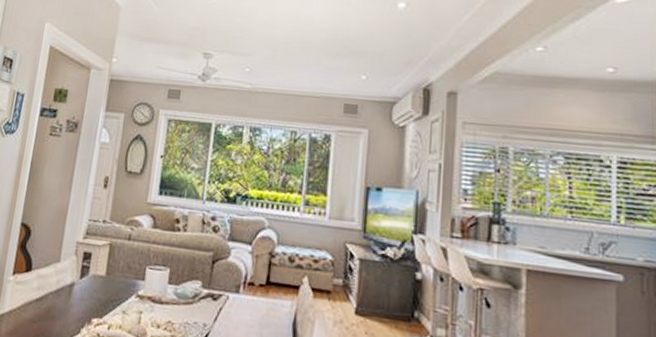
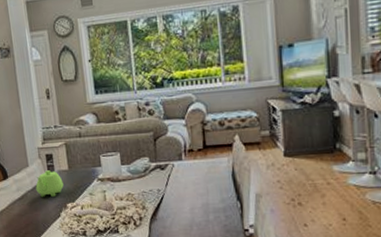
teapot: none [60,271,95,306] -> present [35,170,64,197]

